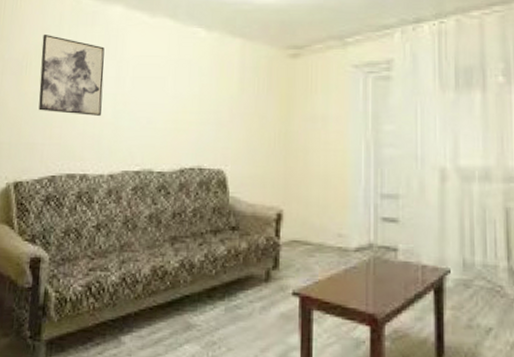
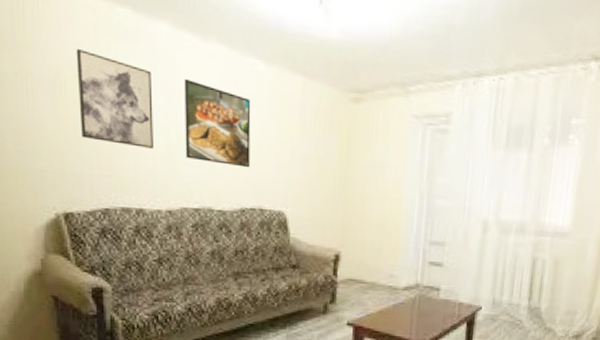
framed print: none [129,50,193,128] -> present [184,78,251,168]

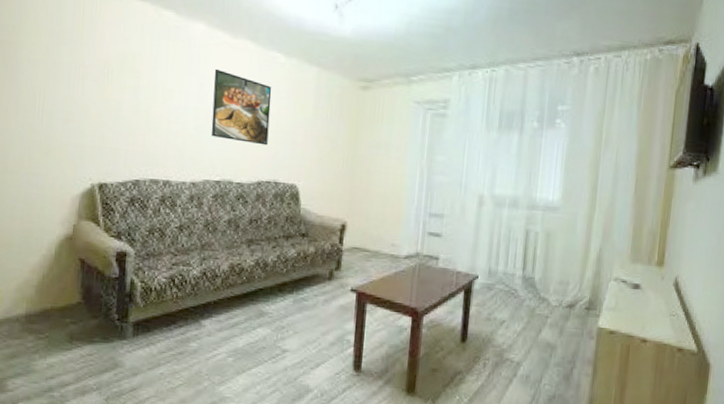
wall art: present [76,48,153,149] -> none [121,43,187,128]

